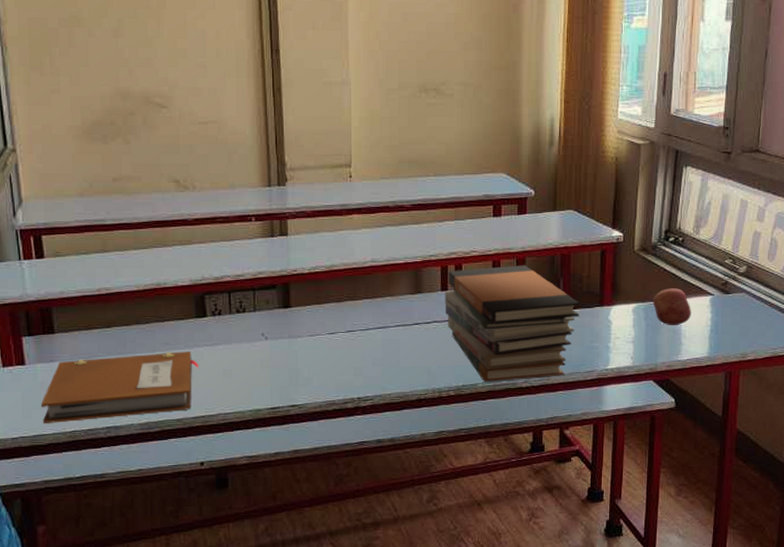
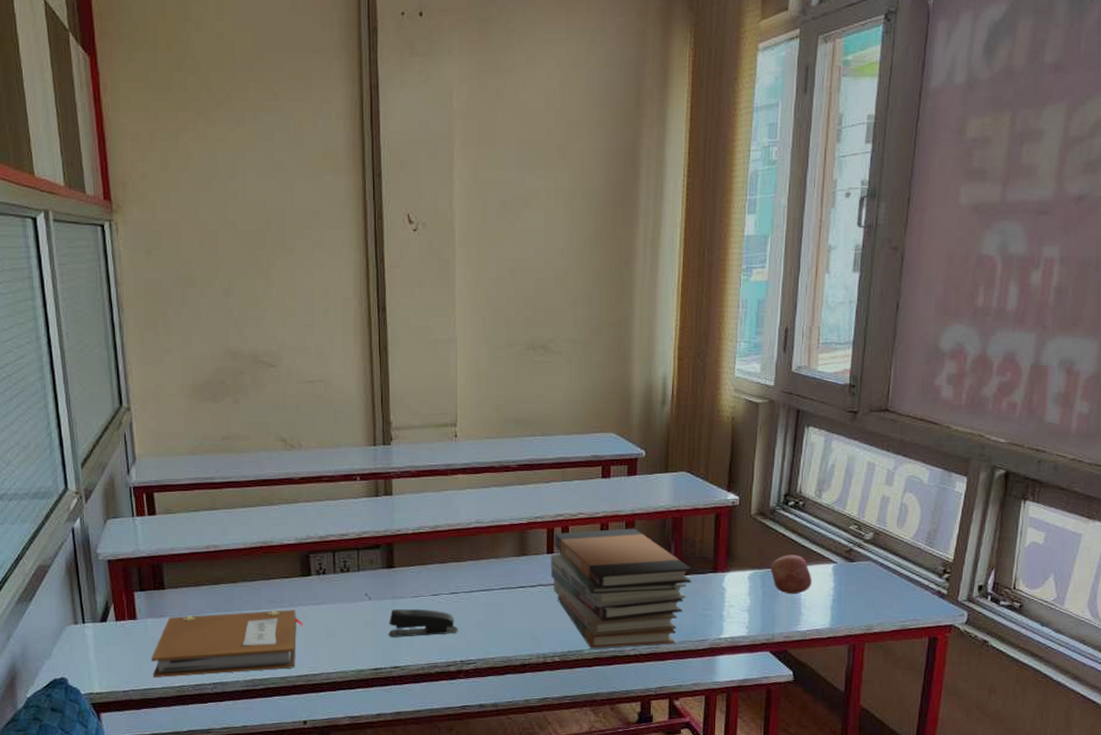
stapler: none [285,347,355,376] -> present [388,608,458,637]

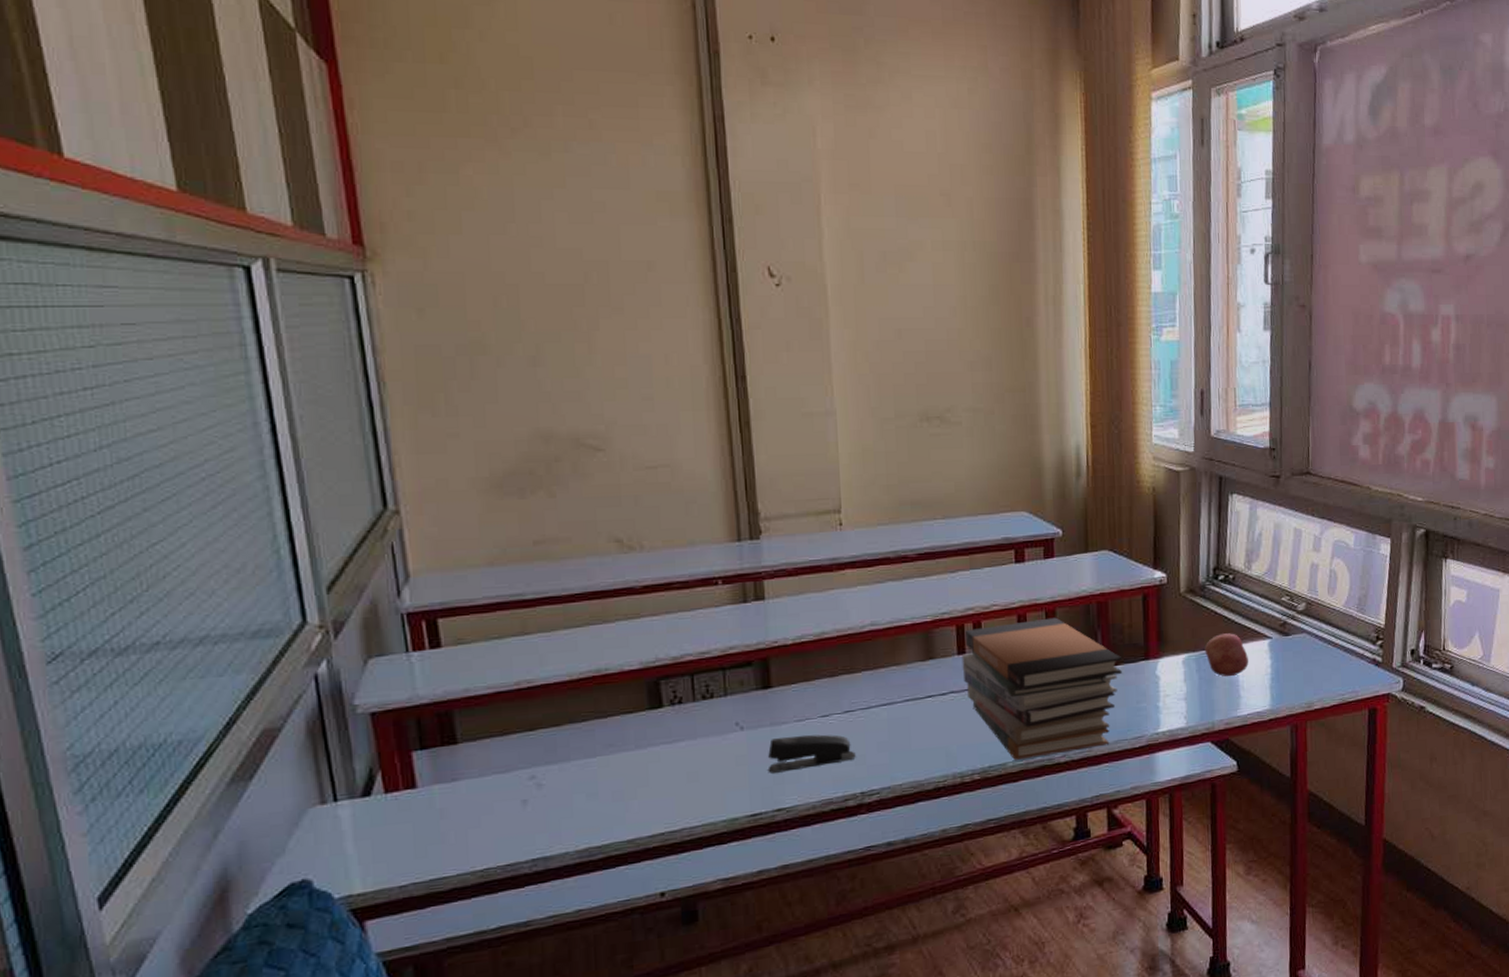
notebook: present [151,610,303,677] -> none [439,752,655,863]

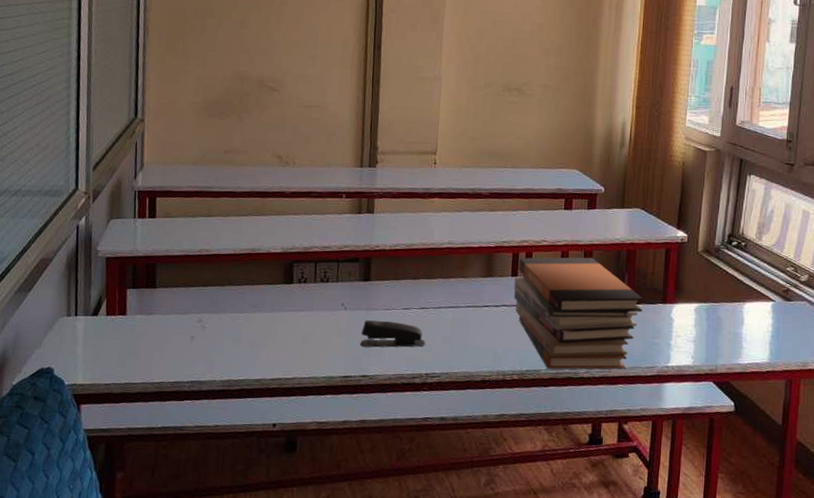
fruit: present [1204,633,1249,677] -> none [714,291,752,329]

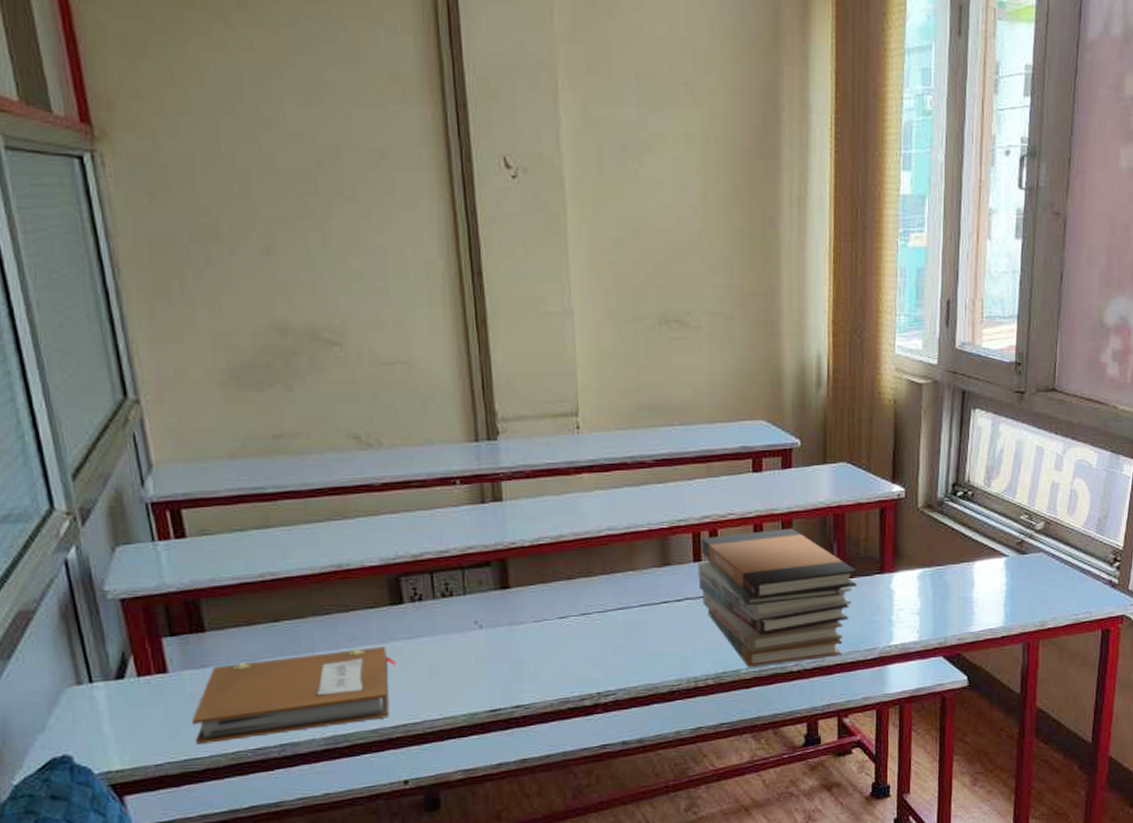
notebook: none [134,314,282,373] -> present [191,647,397,744]
stapler: present [360,319,425,348] -> none [506,635,592,671]

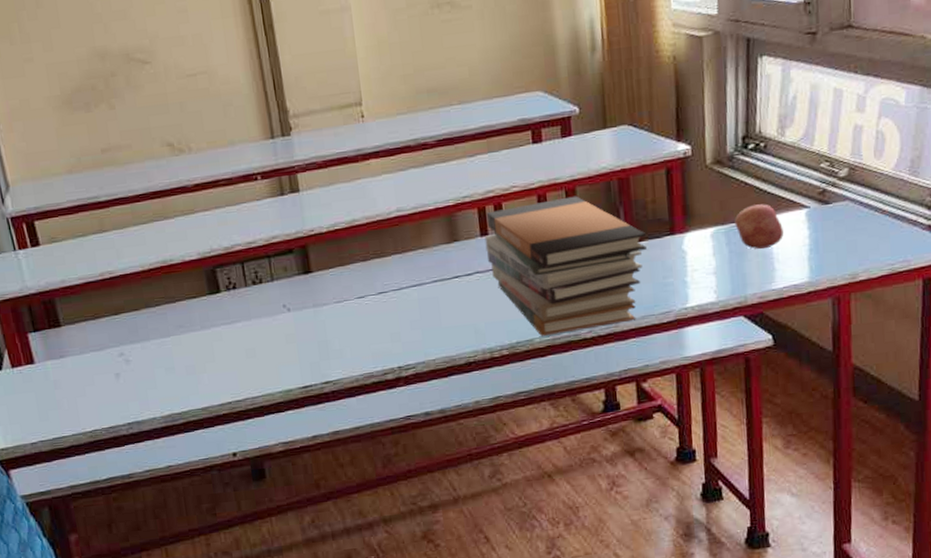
notebook: present [191,647,397,744] -> none [56,332,219,425]
fruit: none [940,550,984,593] -> present [734,204,784,250]

